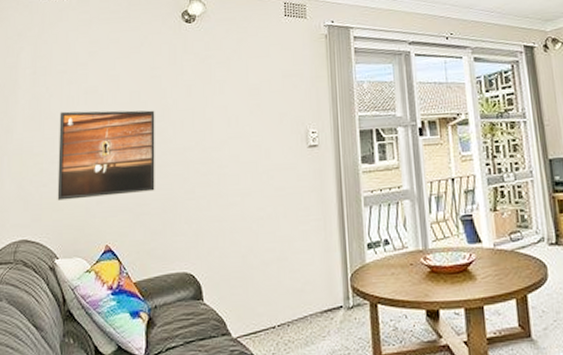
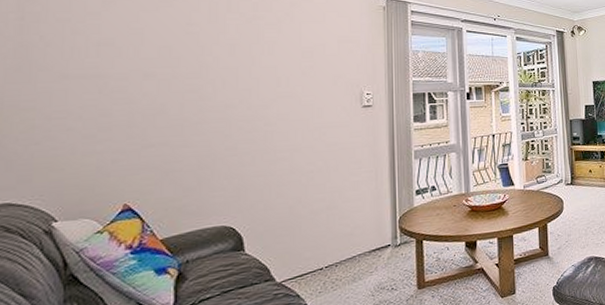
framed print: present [57,110,155,201] -> none [55,63,190,160]

